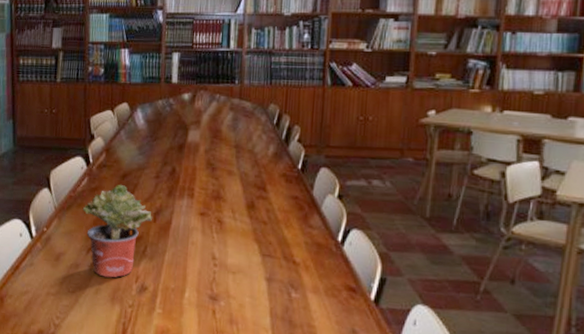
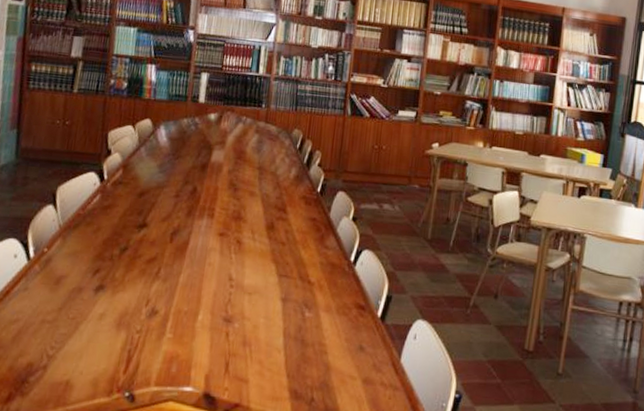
potted plant: present [82,185,152,278] -> none [91,203,169,302]

